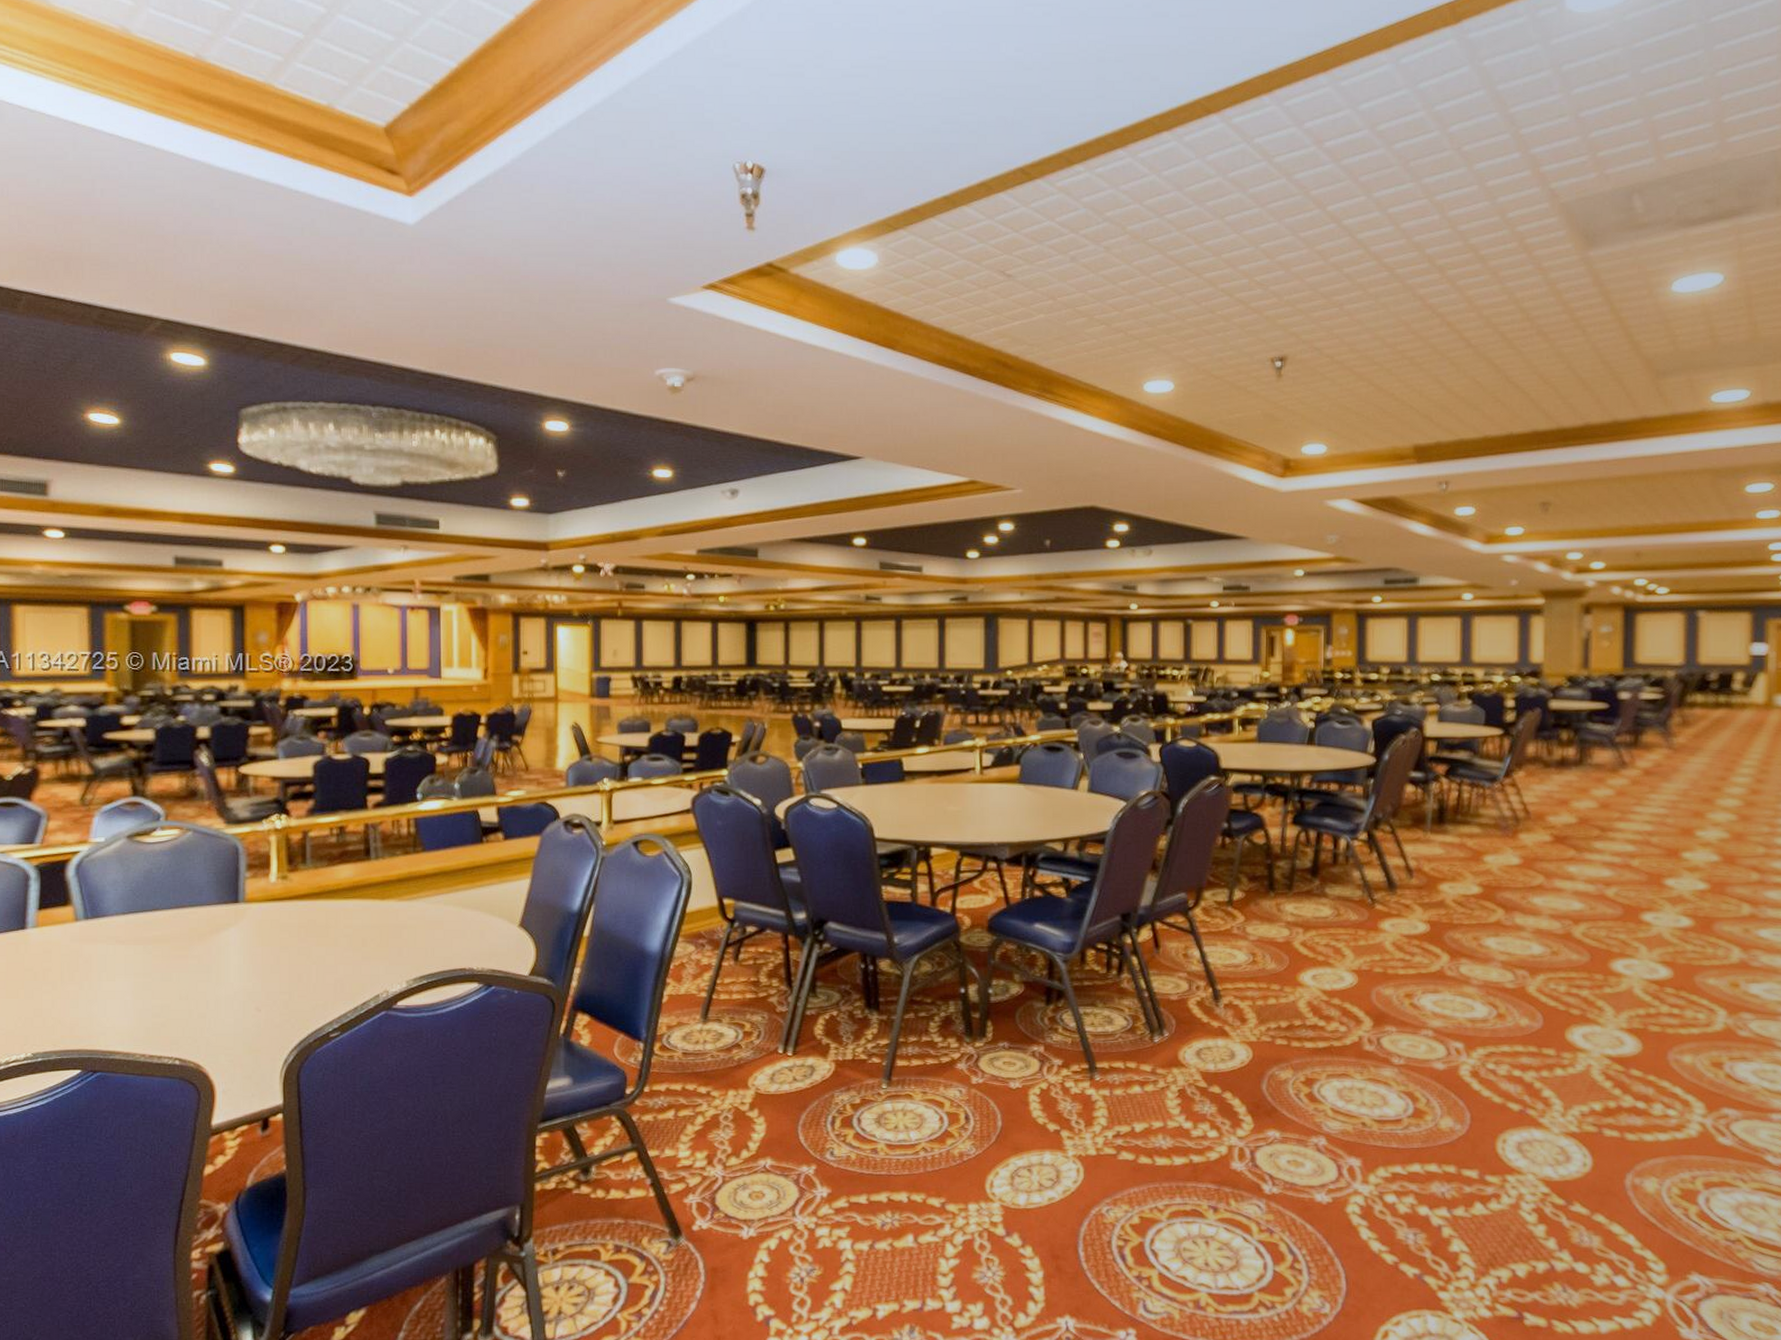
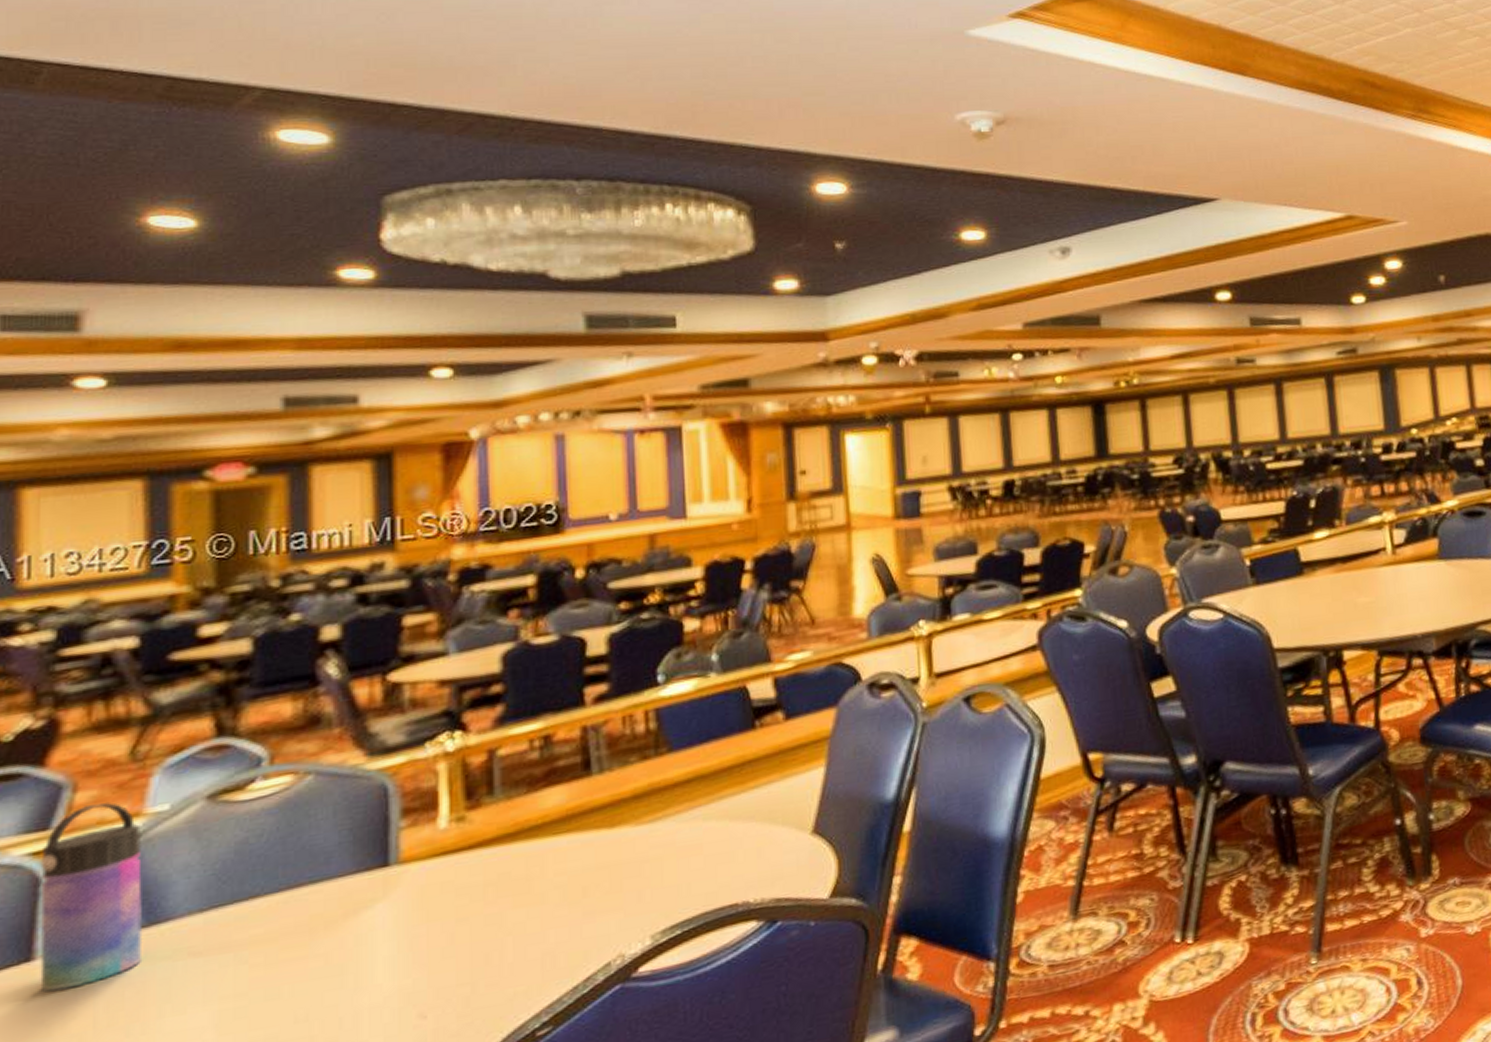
water bottle: none [29,830,89,951] -> present [39,801,143,992]

